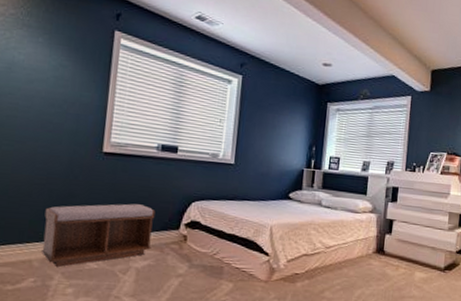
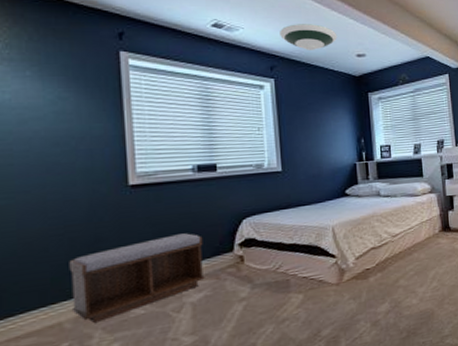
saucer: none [255,25,308,54] -> present [280,24,338,50]

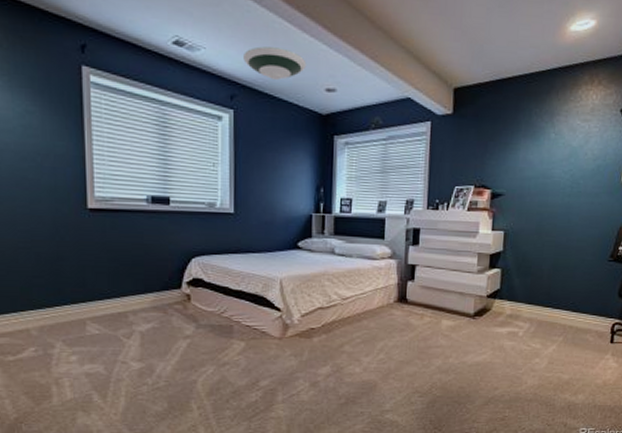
bench: present [69,233,205,323] -> none [35,263,154,334]

